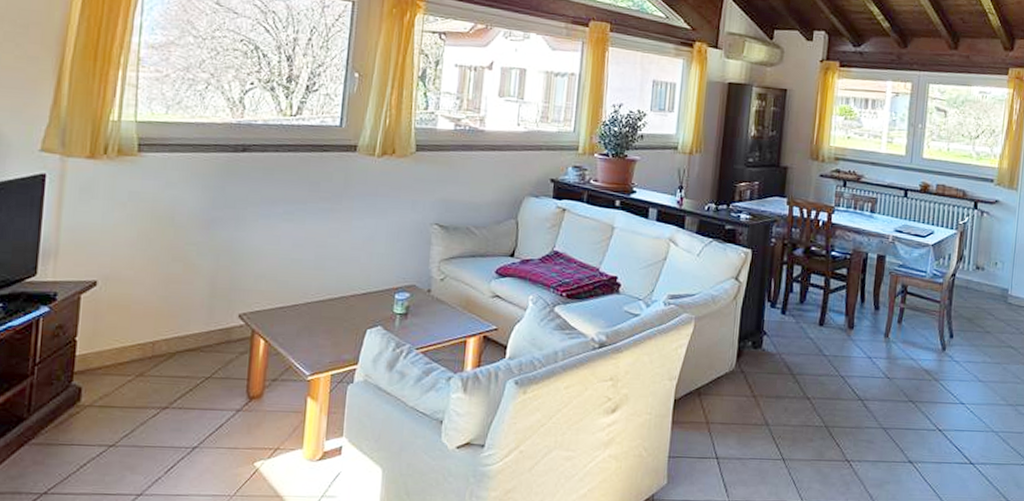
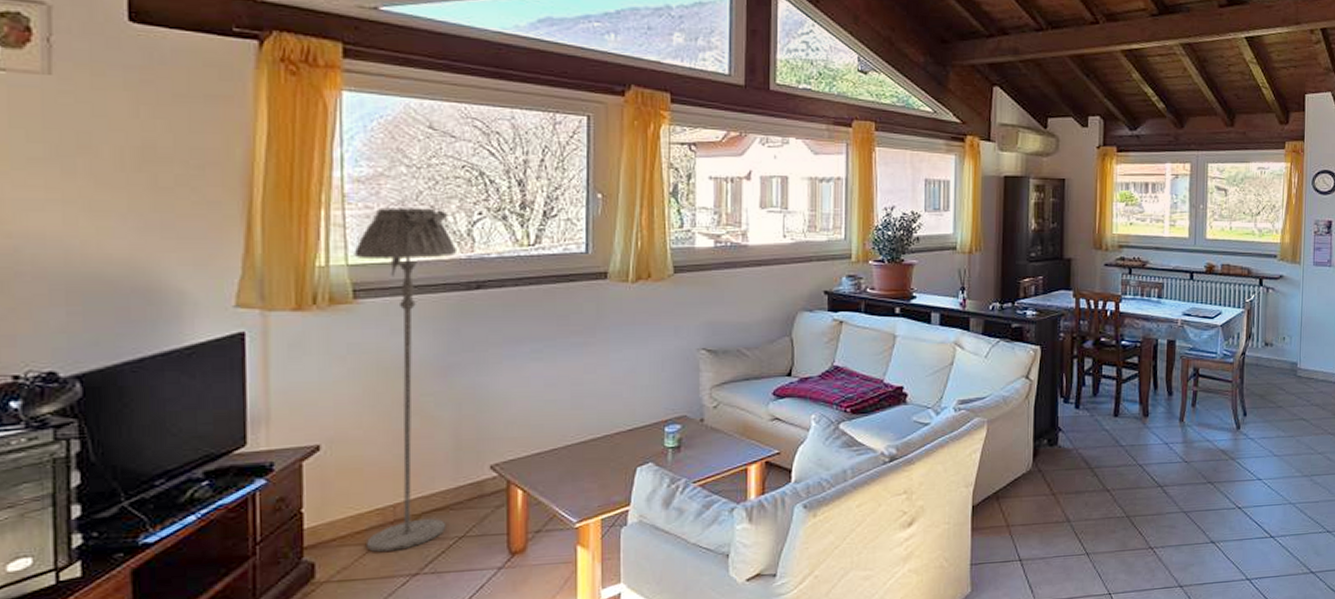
floor lamp: none [127,72,229,385] -> present [354,207,456,553]

